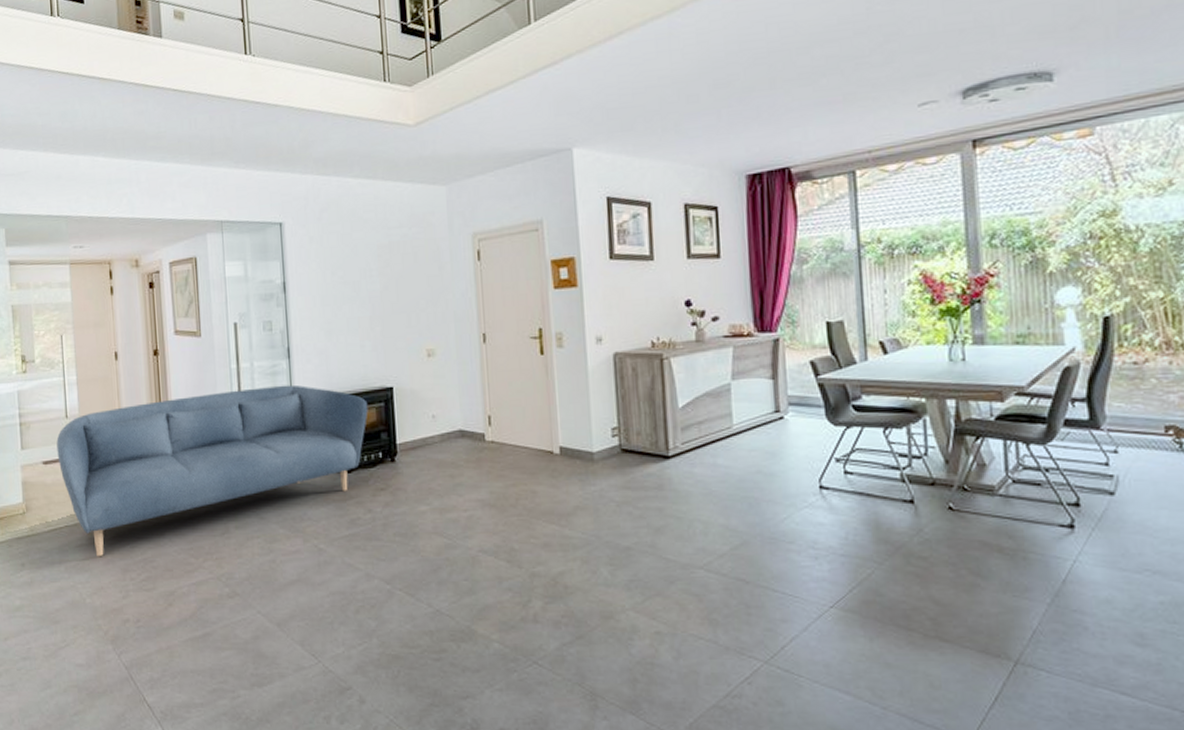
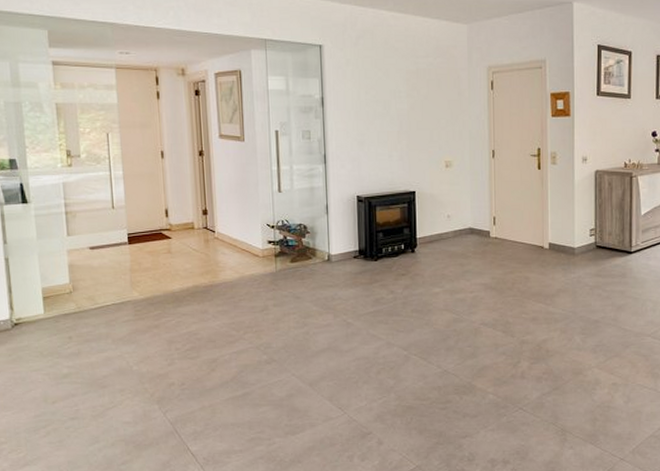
sofa: present [56,384,368,557] -> none [103,186,394,331]

